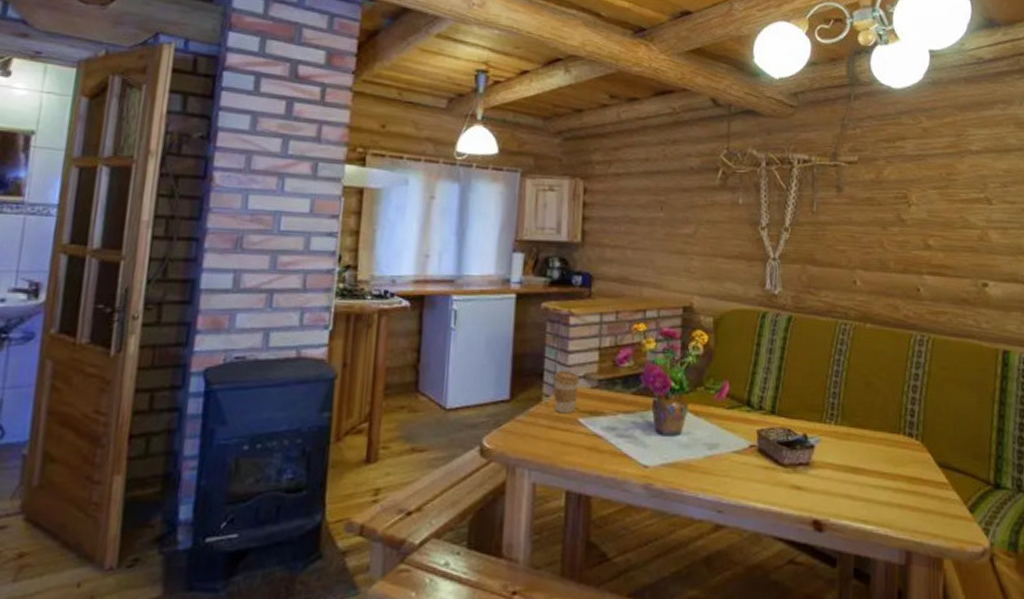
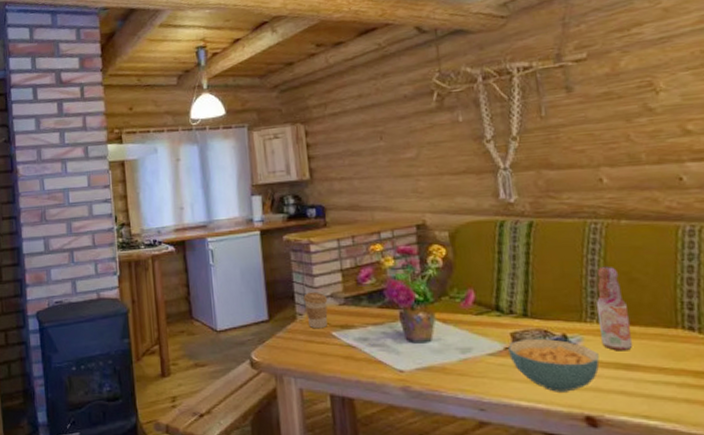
cereal bowl: none [753,438,832,495] -> present [508,339,600,392]
bottle: none [837,367,863,454] -> present [596,266,633,351]

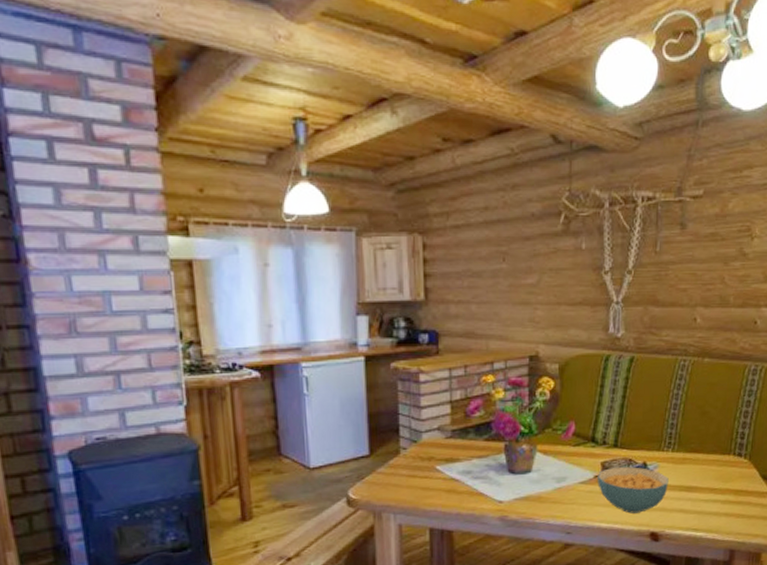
coffee cup: present [303,291,328,329] -> none [409,424,434,463]
bottle: present [596,266,633,351] -> none [673,400,697,476]

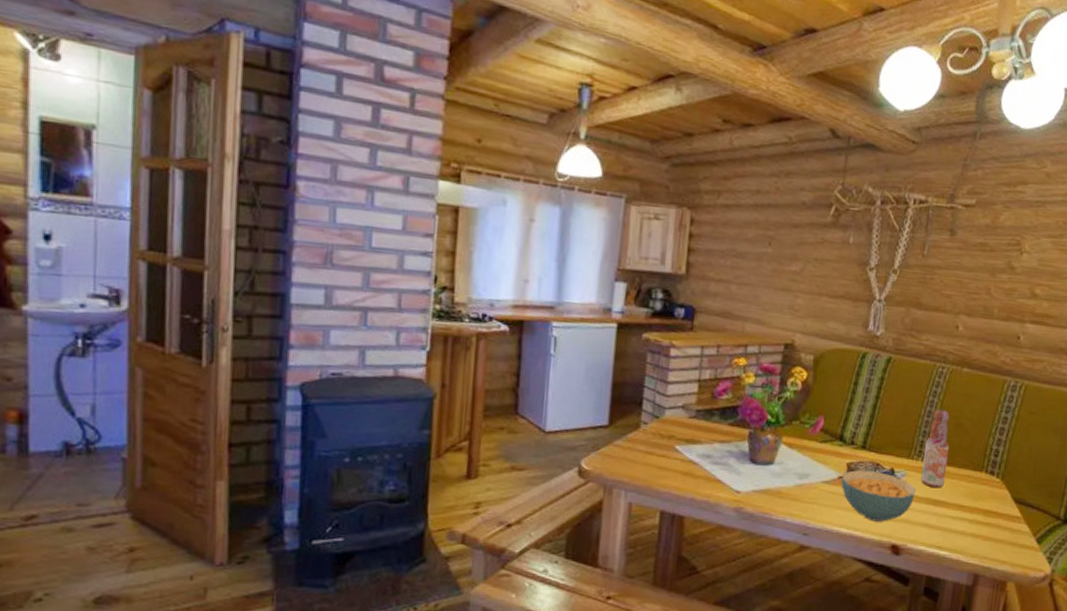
bottle: none [673,400,697,476] -> present [921,408,950,488]

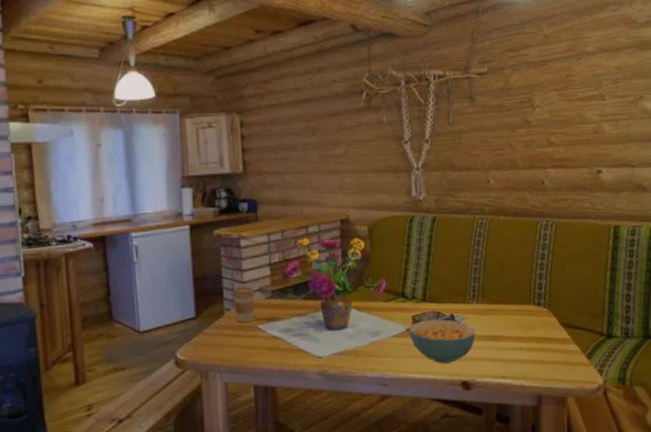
coffee cup: none [651,399,678,441] -> present [232,286,256,323]
bottle: present [921,408,950,488] -> none [478,255,500,326]

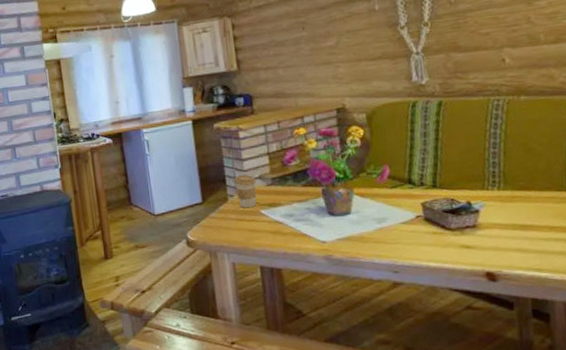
cereal bowl: present [409,319,475,364] -> none [419,206,499,253]

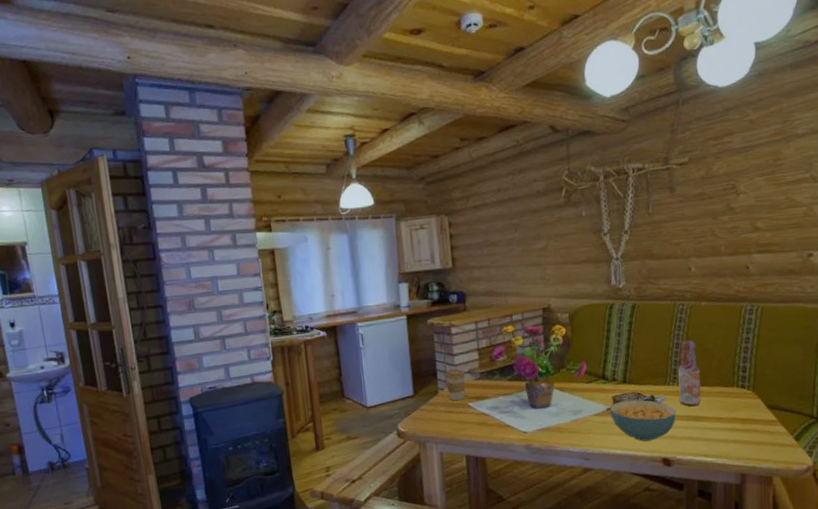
cereal bowl: none [419,206,499,253] -> present [610,400,676,441]
bottle: none [498,138,529,214] -> present [678,339,702,407]

